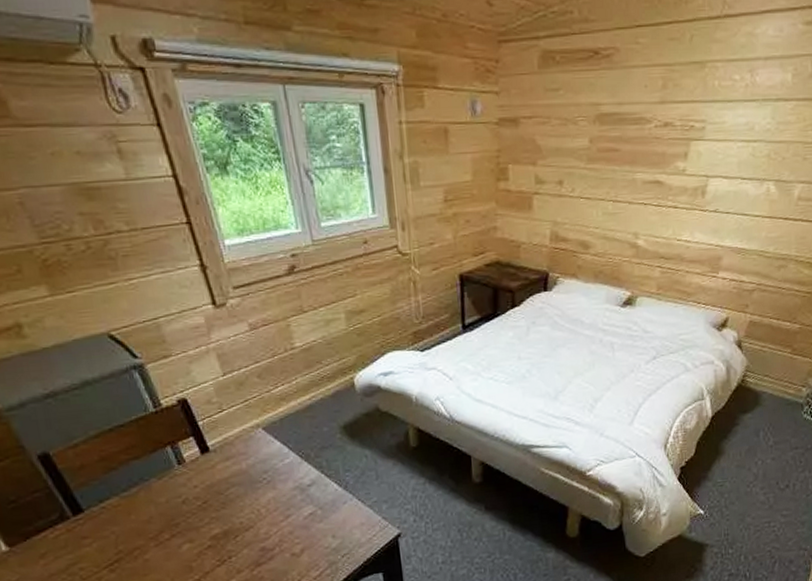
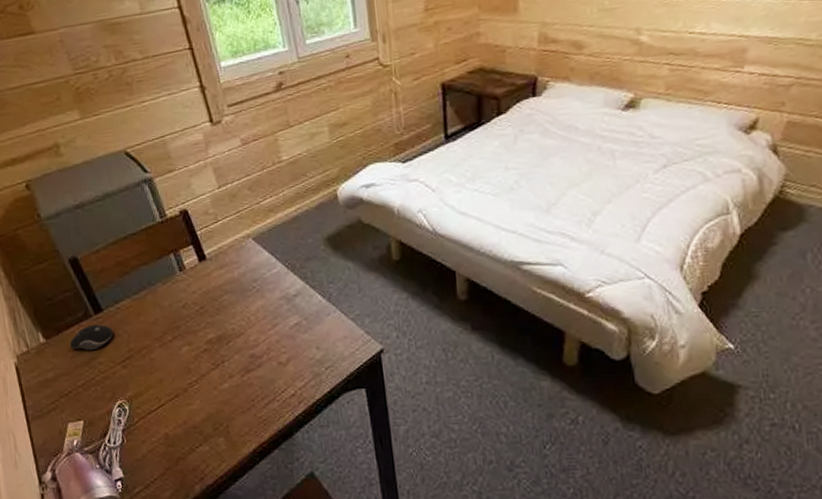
computer mouse: none [41,526,98,557] -> present [69,324,113,351]

